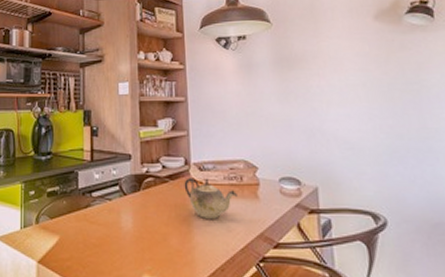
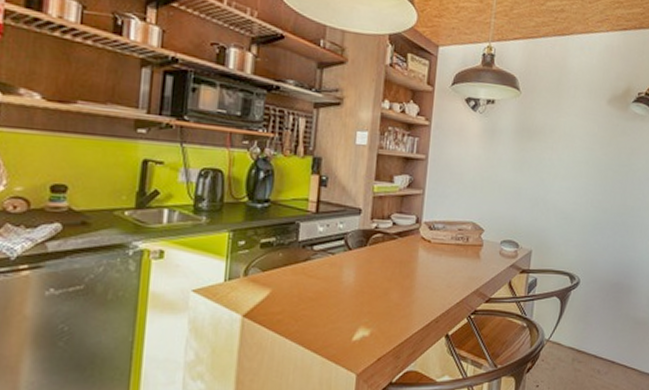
teapot: present [184,178,237,219] -> none [412,236,461,275]

